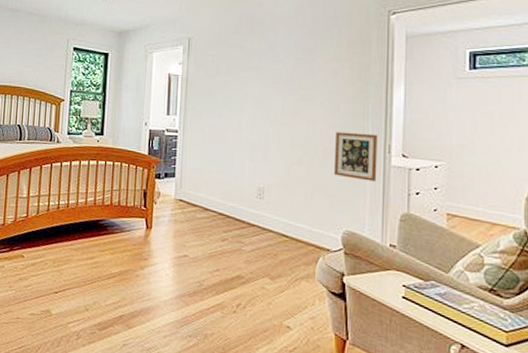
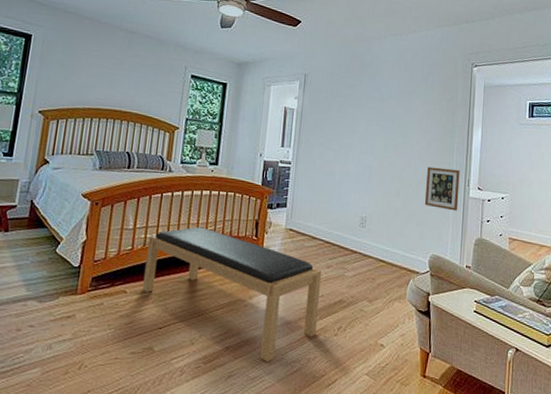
bench: none [38,196,217,334] -> present [143,227,322,362]

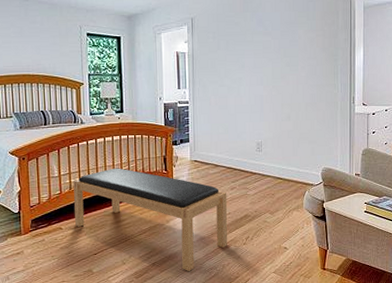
picture frame: present [424,166,460,211] -> none [313,89,345,127]

